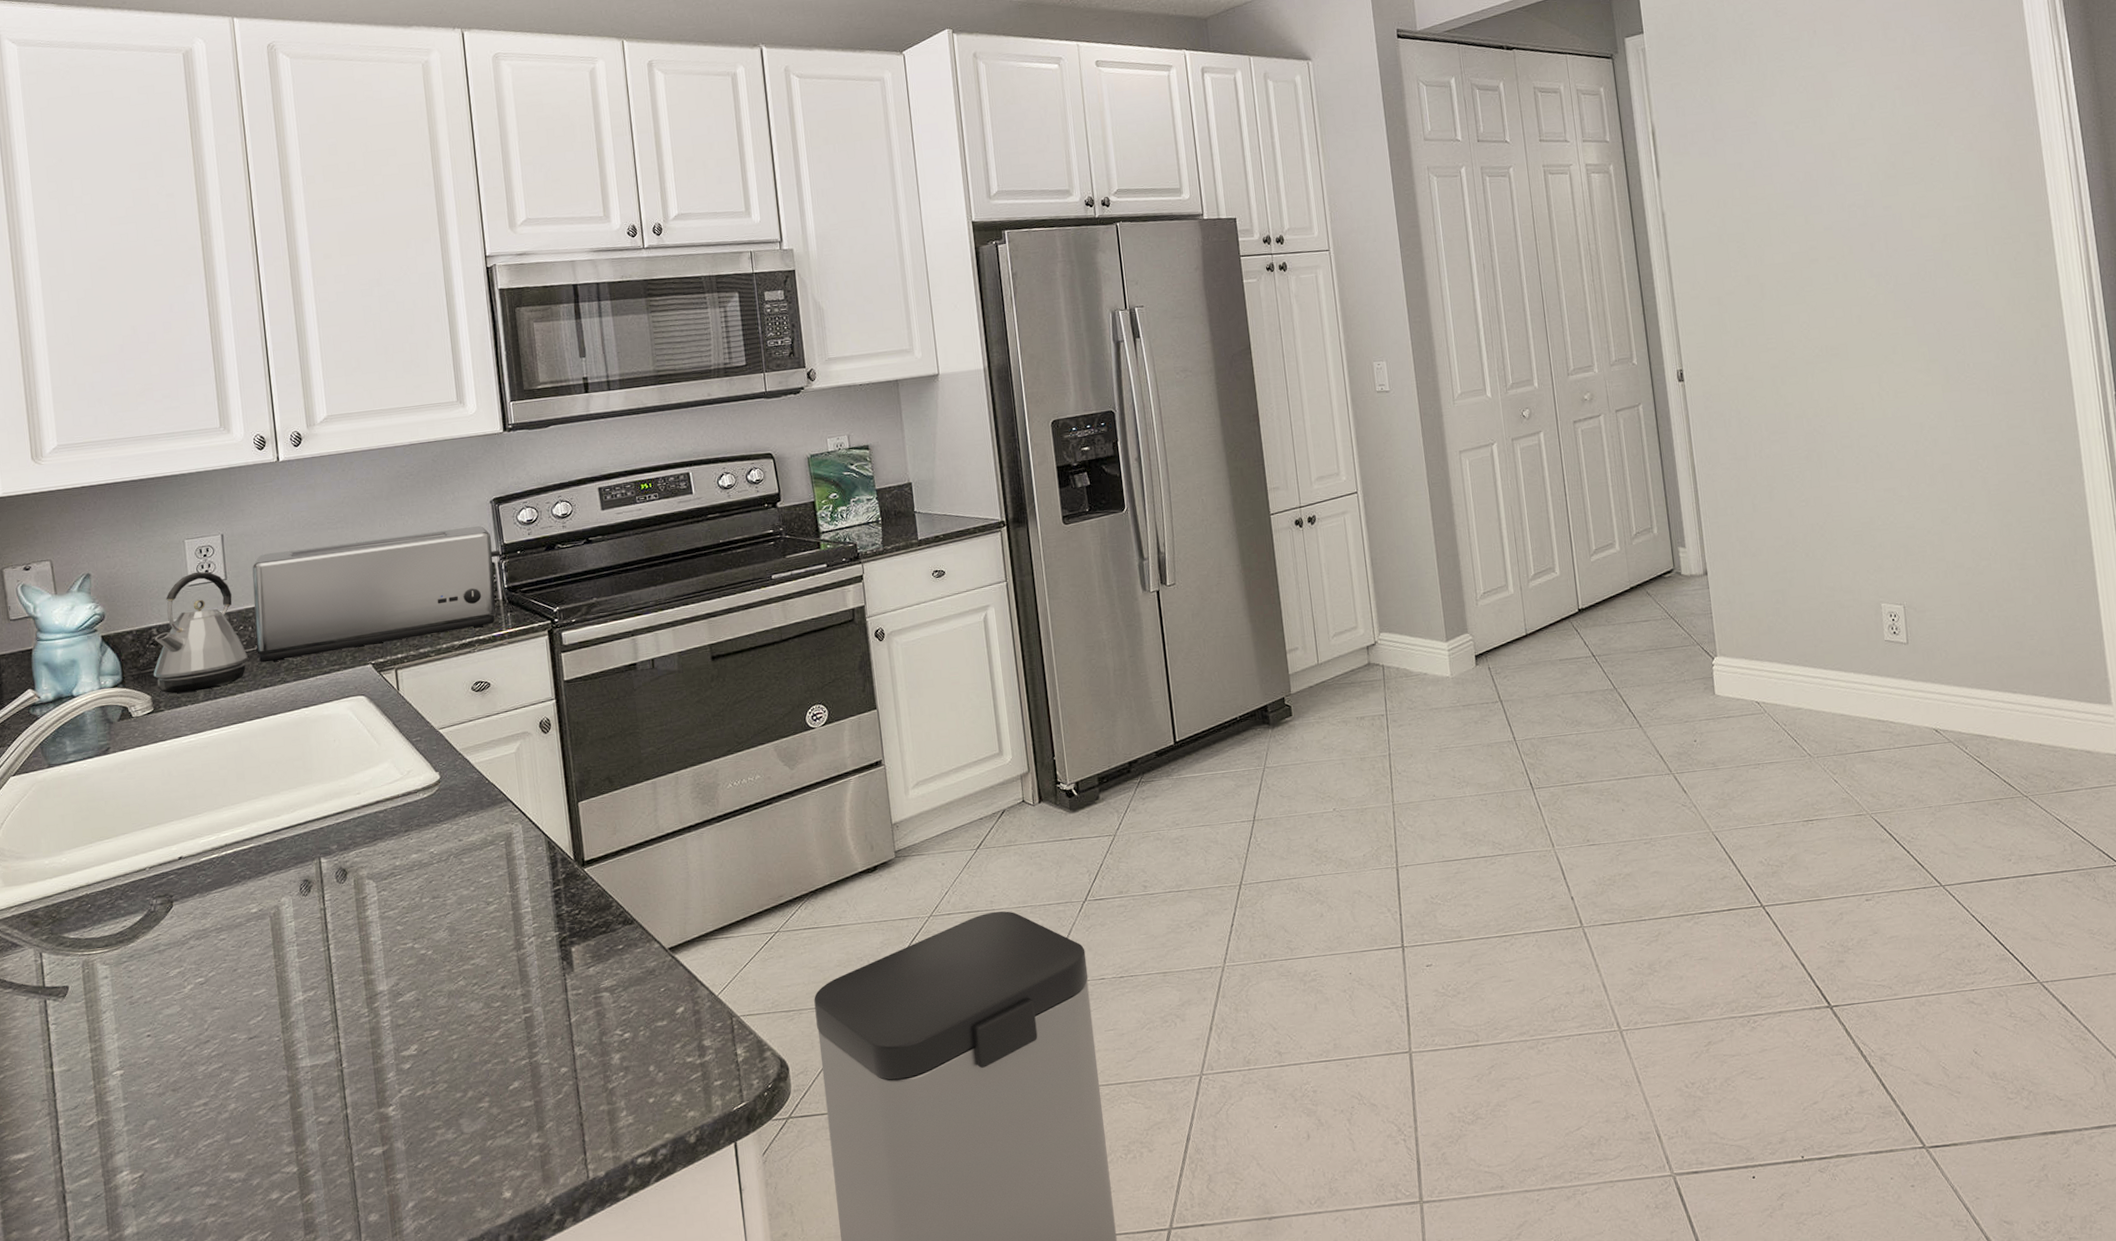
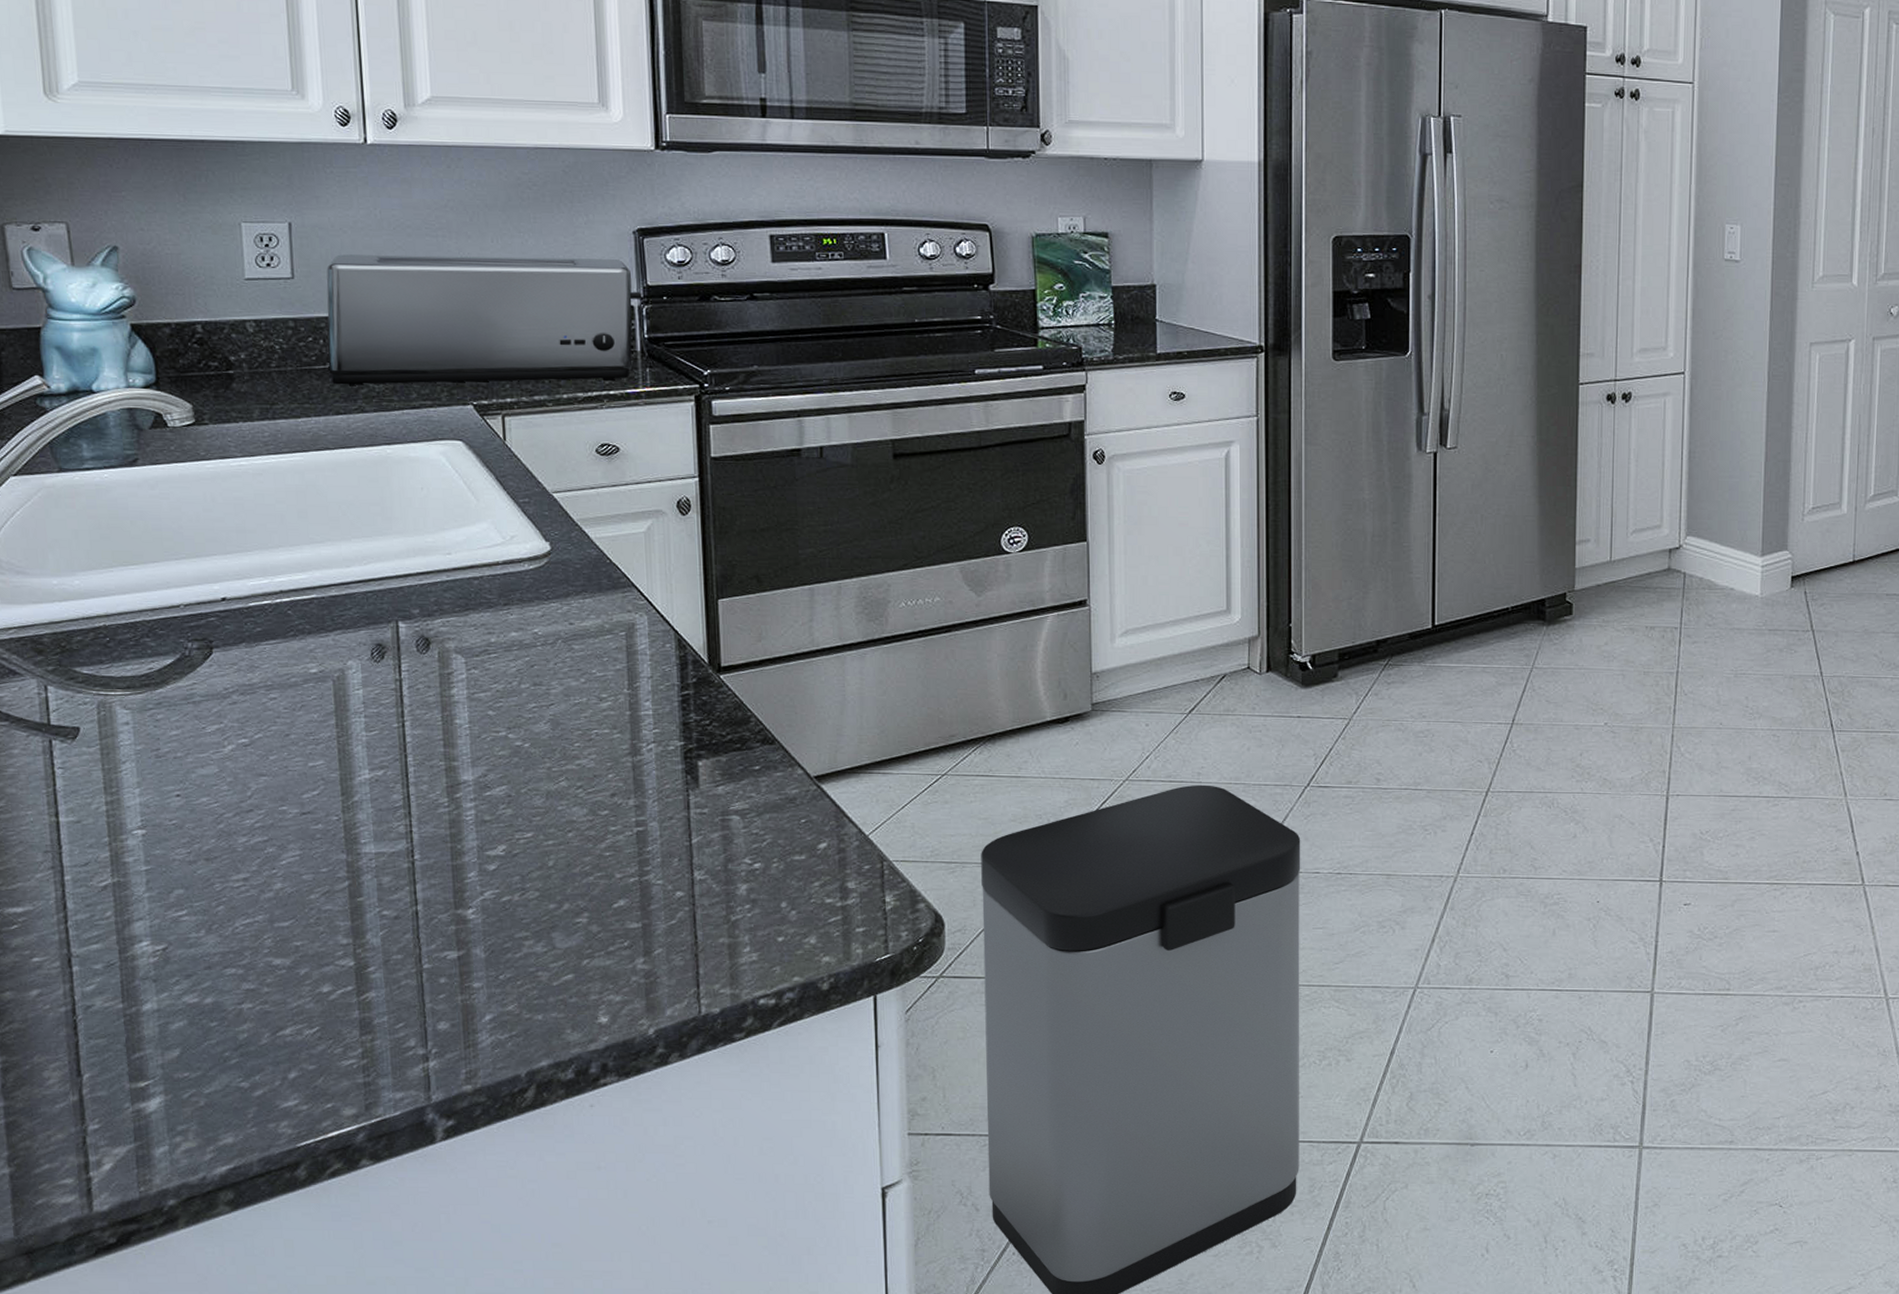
kettle: present [153,571,248,694] -> none [195,263,317,407]

